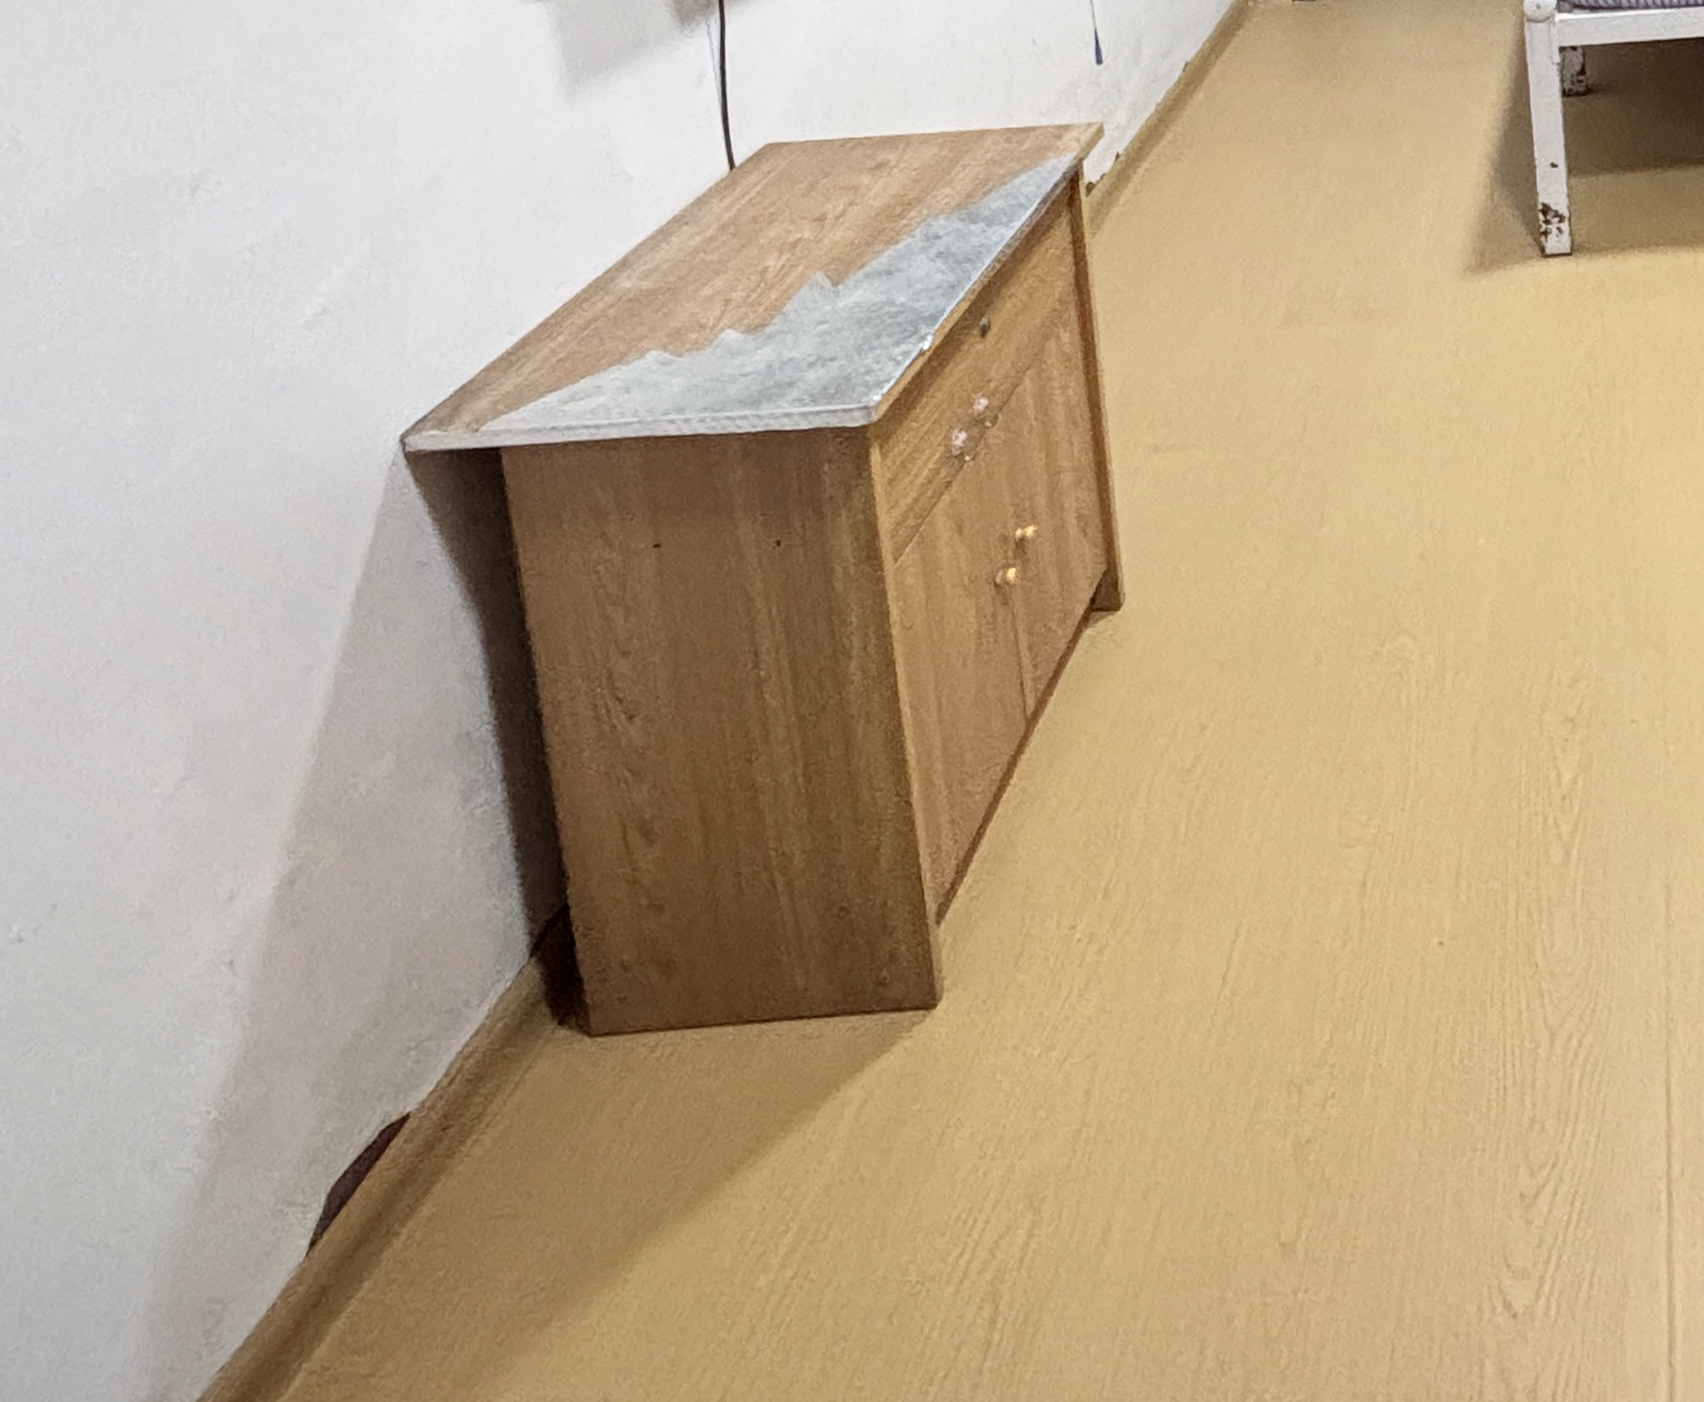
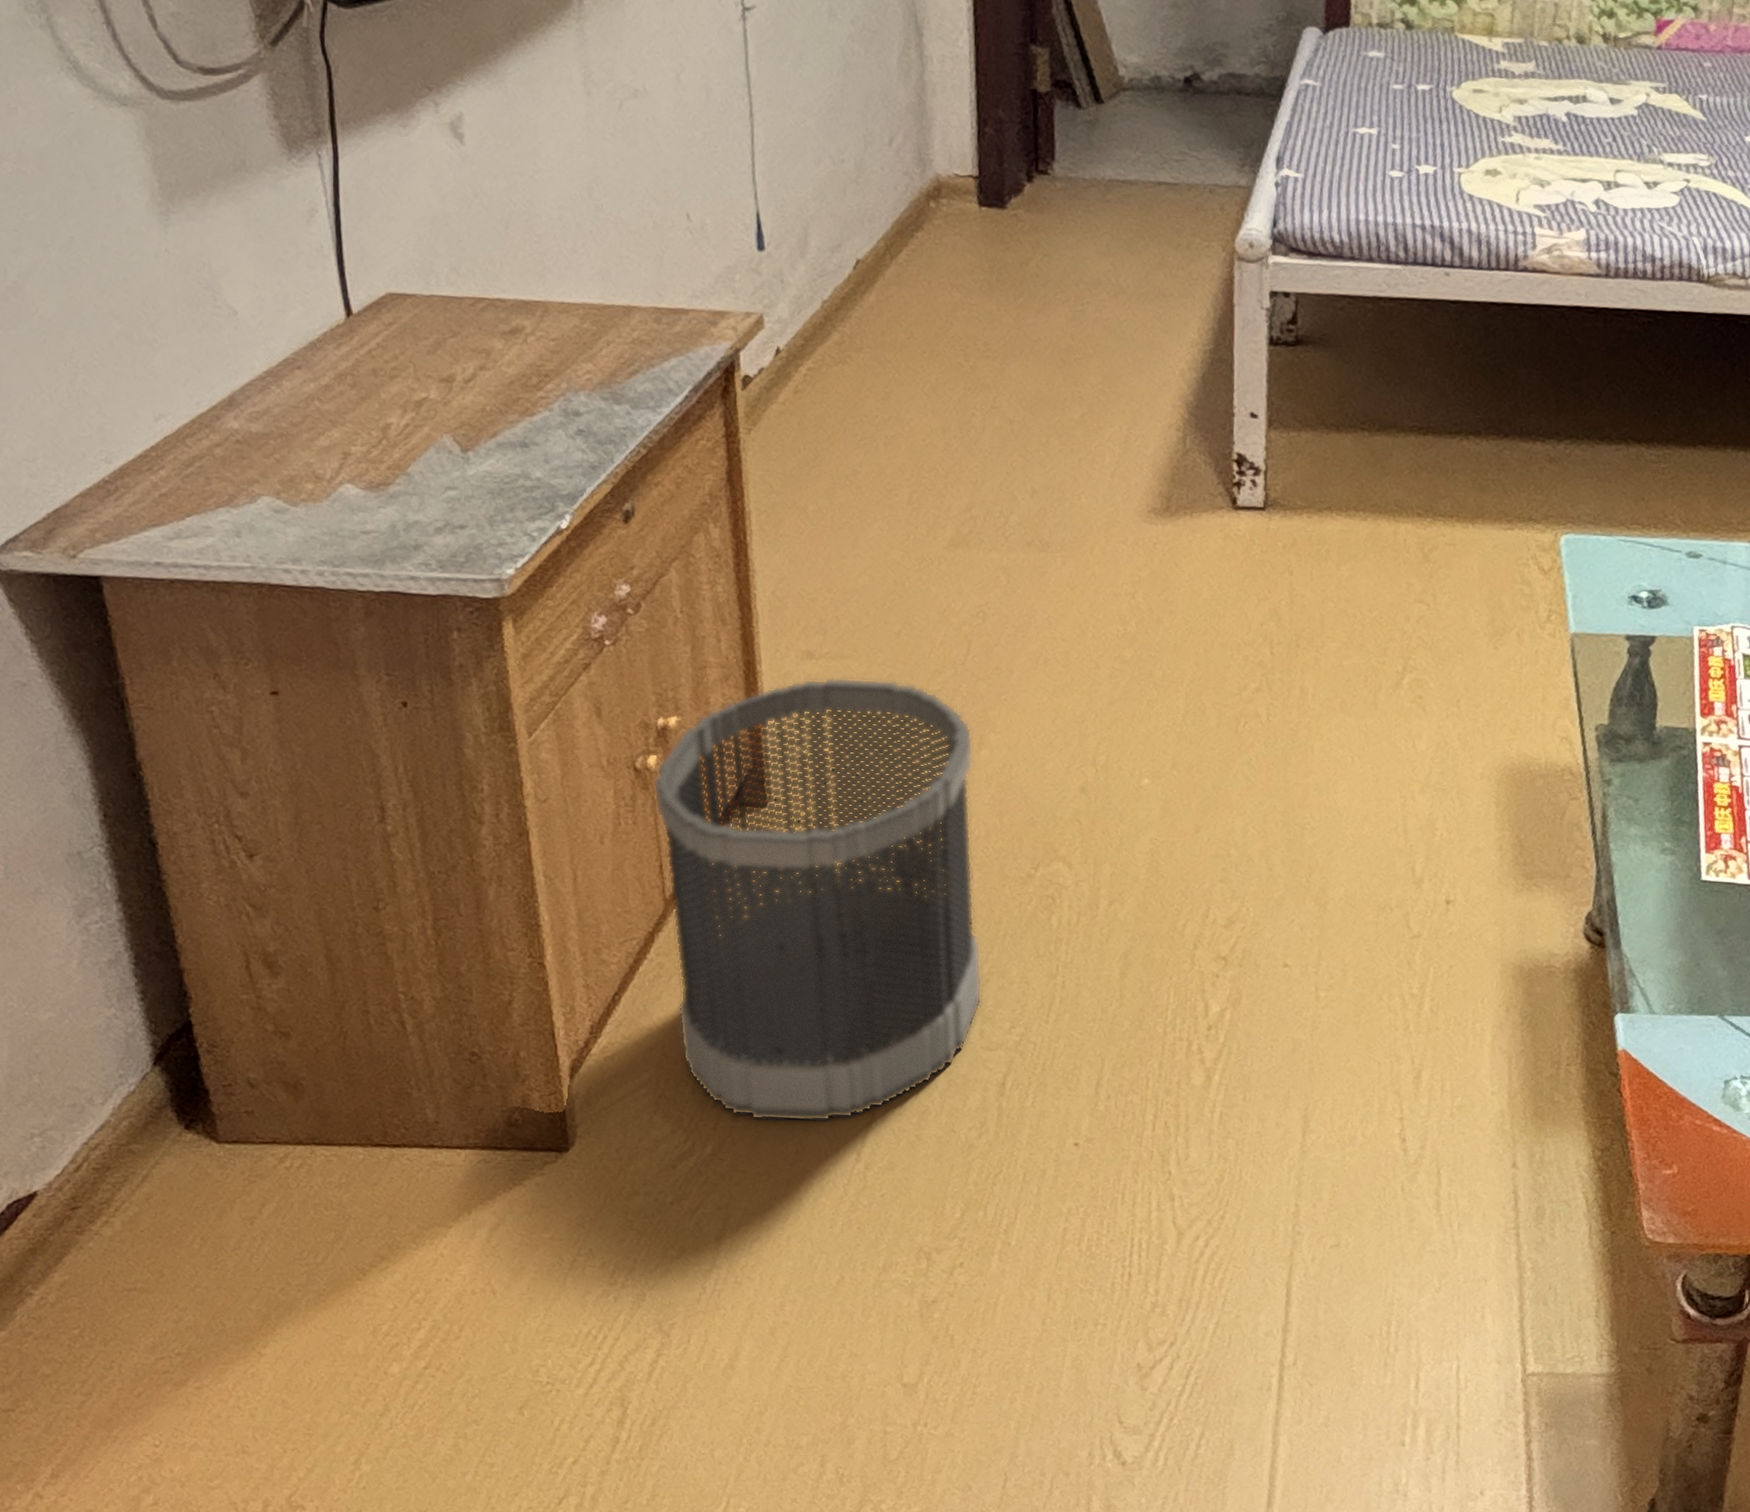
wastebasket: none [1013,465,1338,952] -> present [653,677,983,1122]

